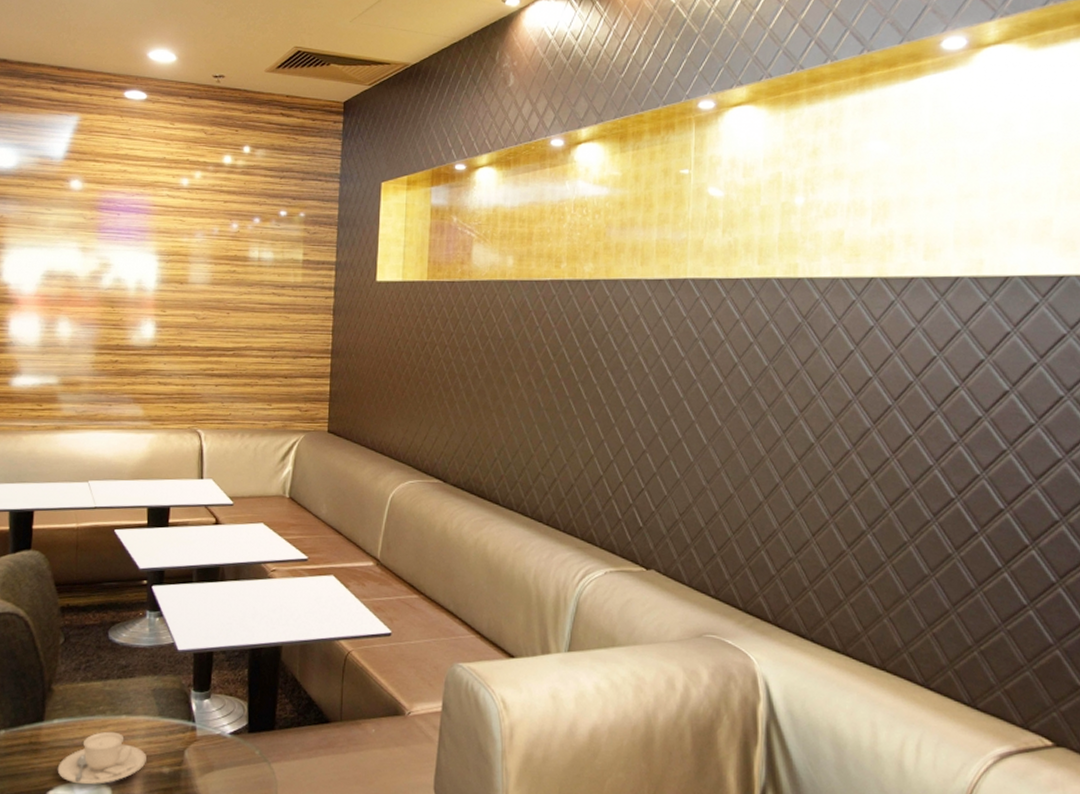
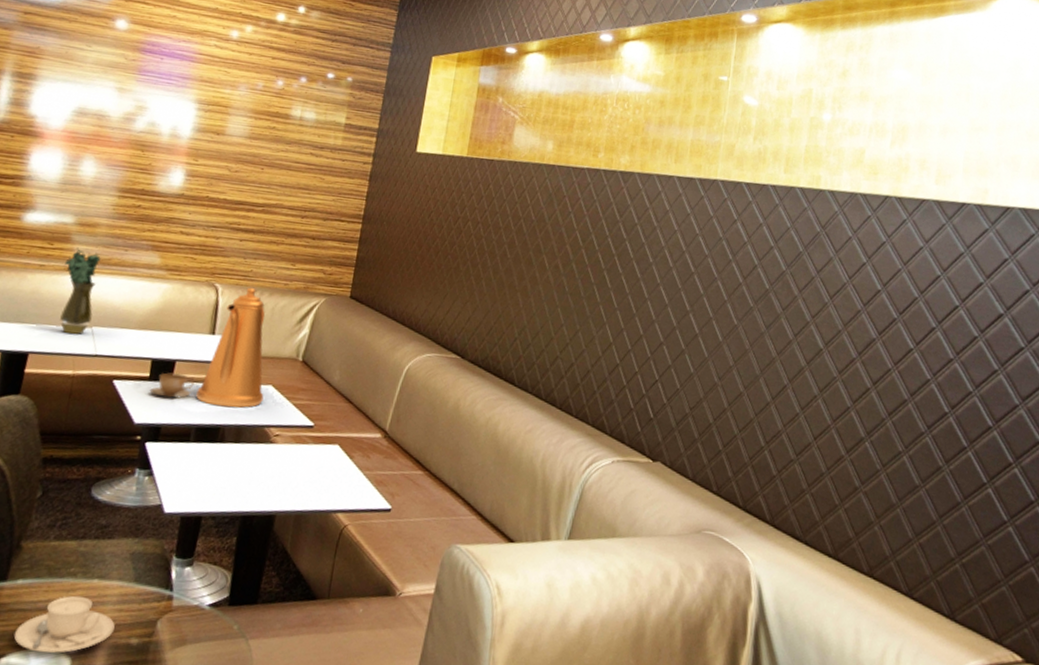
vase: none [55,406,88,489] -> present [60,247,101,334]
teacup: none [149,517,190,542] -> present [149,372,195,398]
coffee pot: none [193,430,257,548] -> present [196,287,266,408]

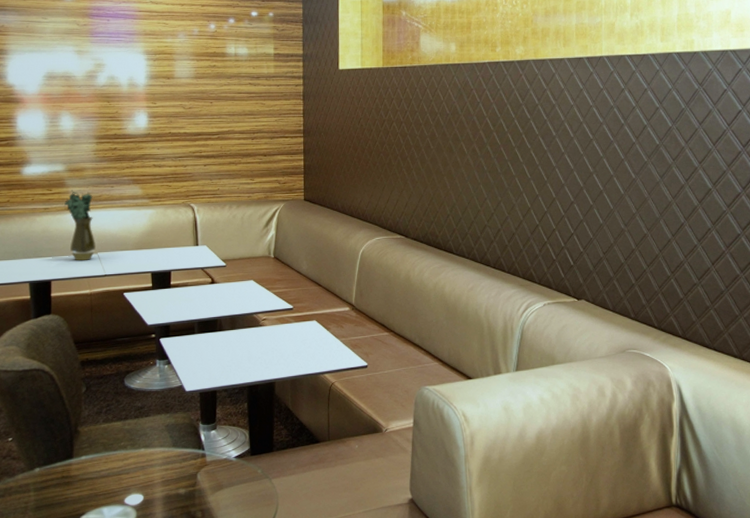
teacup: present [13,595,115,654] -> none [88,462,164,508]
teacup: present [149,372,195,398] -> none [154,280,189,301]
coffee pot: present [196,287,266,408] -> none [193,203,248,303]

